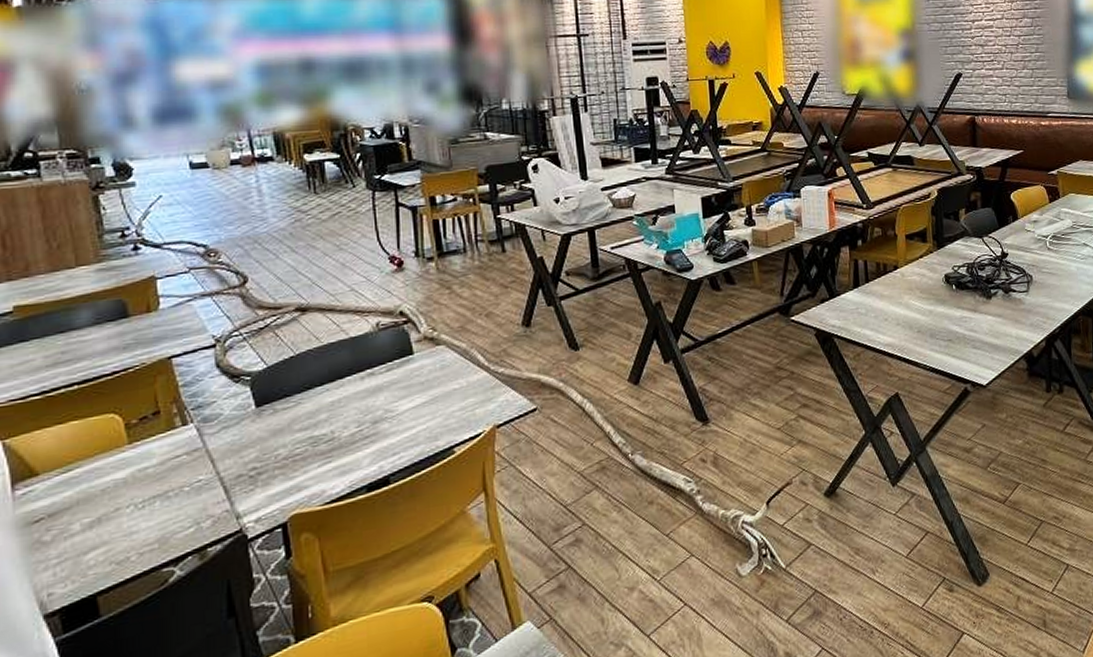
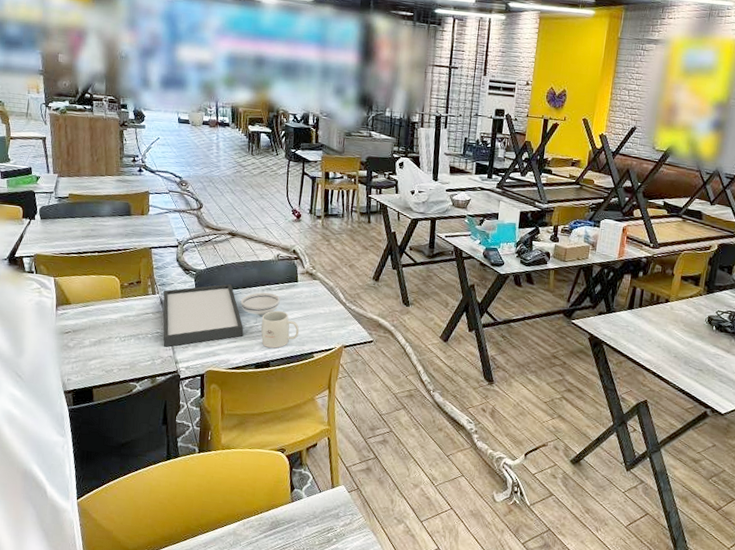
tray: none [200,380,342,500] -> present [163,283,244,348]
bowl: none [329,378,391,417] -> present [240,292,280,316]
mug: none [366,399,428,458] -> present [260,310,300,349]

